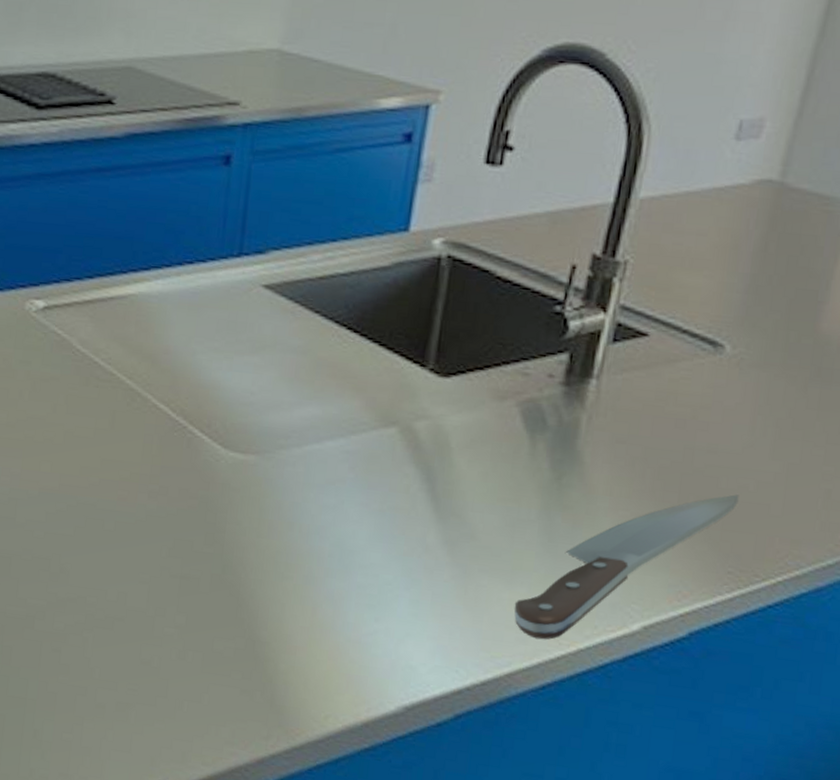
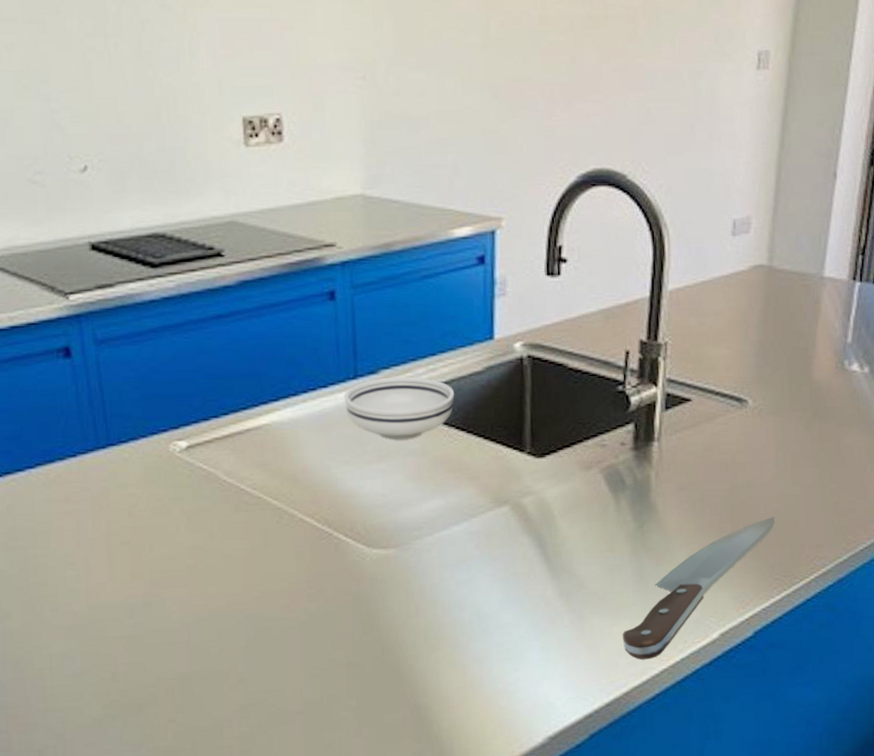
bowl: none [223,259,353,333] -> present [344,376,455,439]

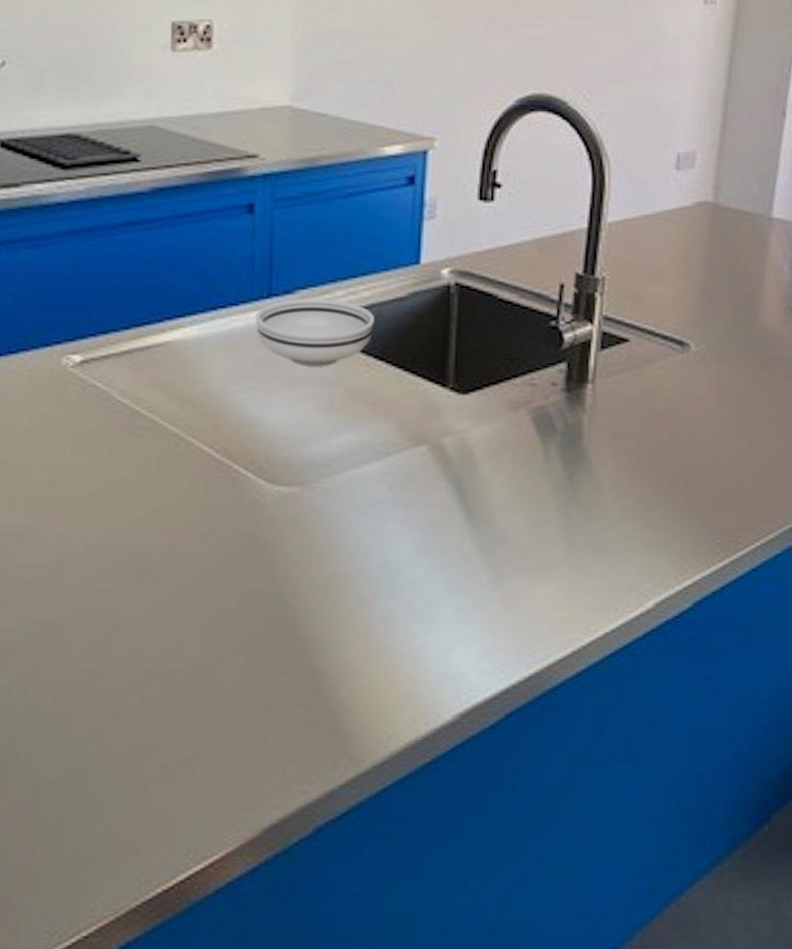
kitchen knife: present [622,517,775,660] -> none [546,474,718,629]

